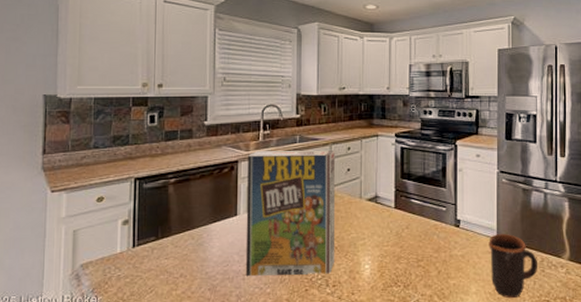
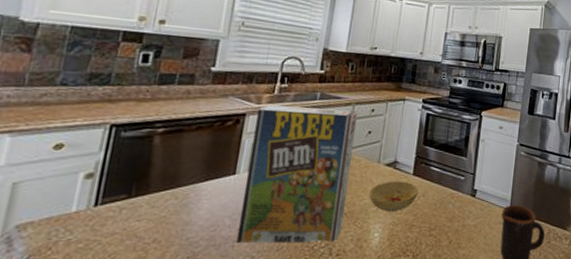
bowl: none [356,215,401,245] -> present [369,181,418,212]

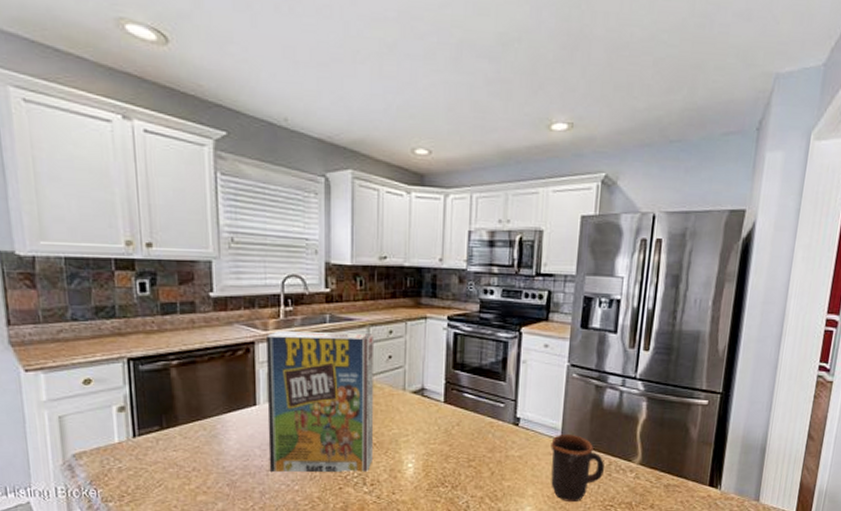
bowl: present [369,181,418,212] -> none [398,409,452,443]

